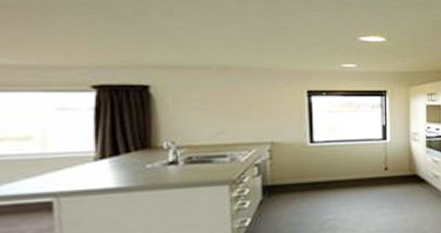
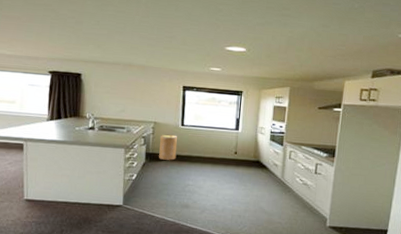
basket: none [280,156,307,192] -> present [159,134,178,160]

